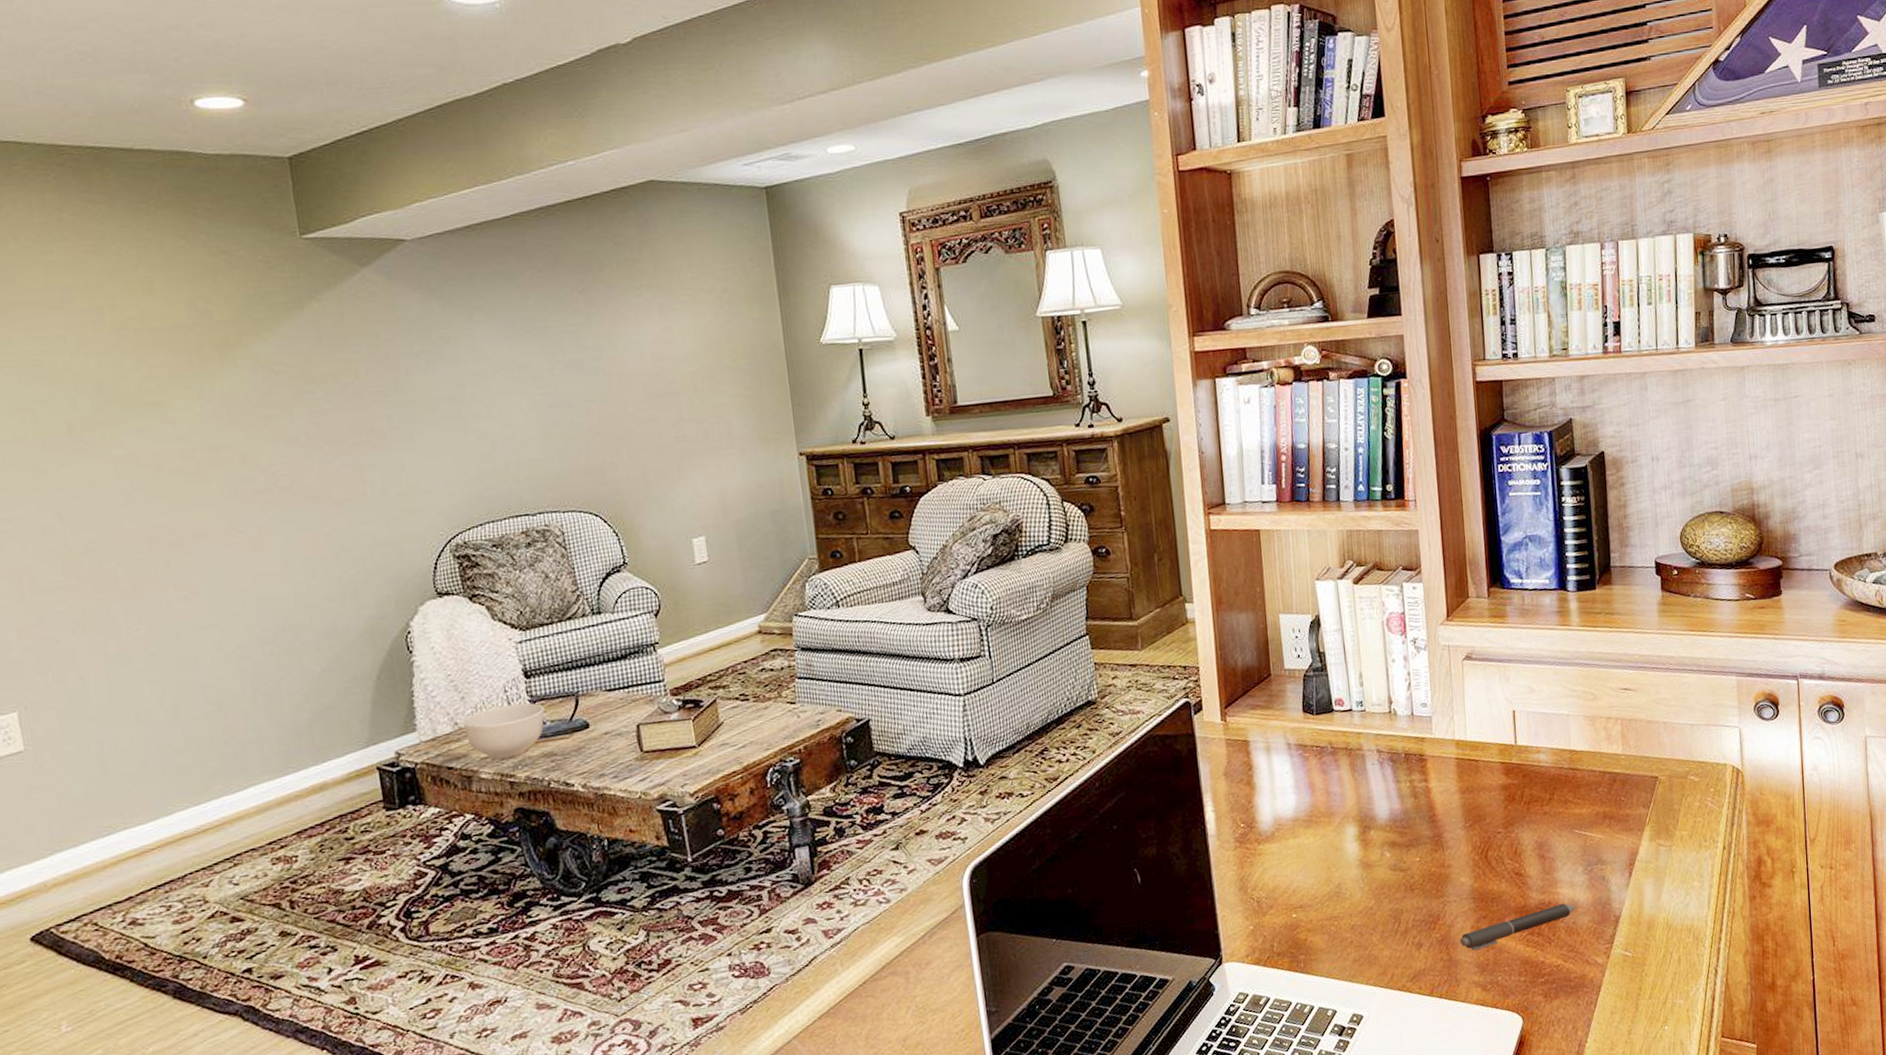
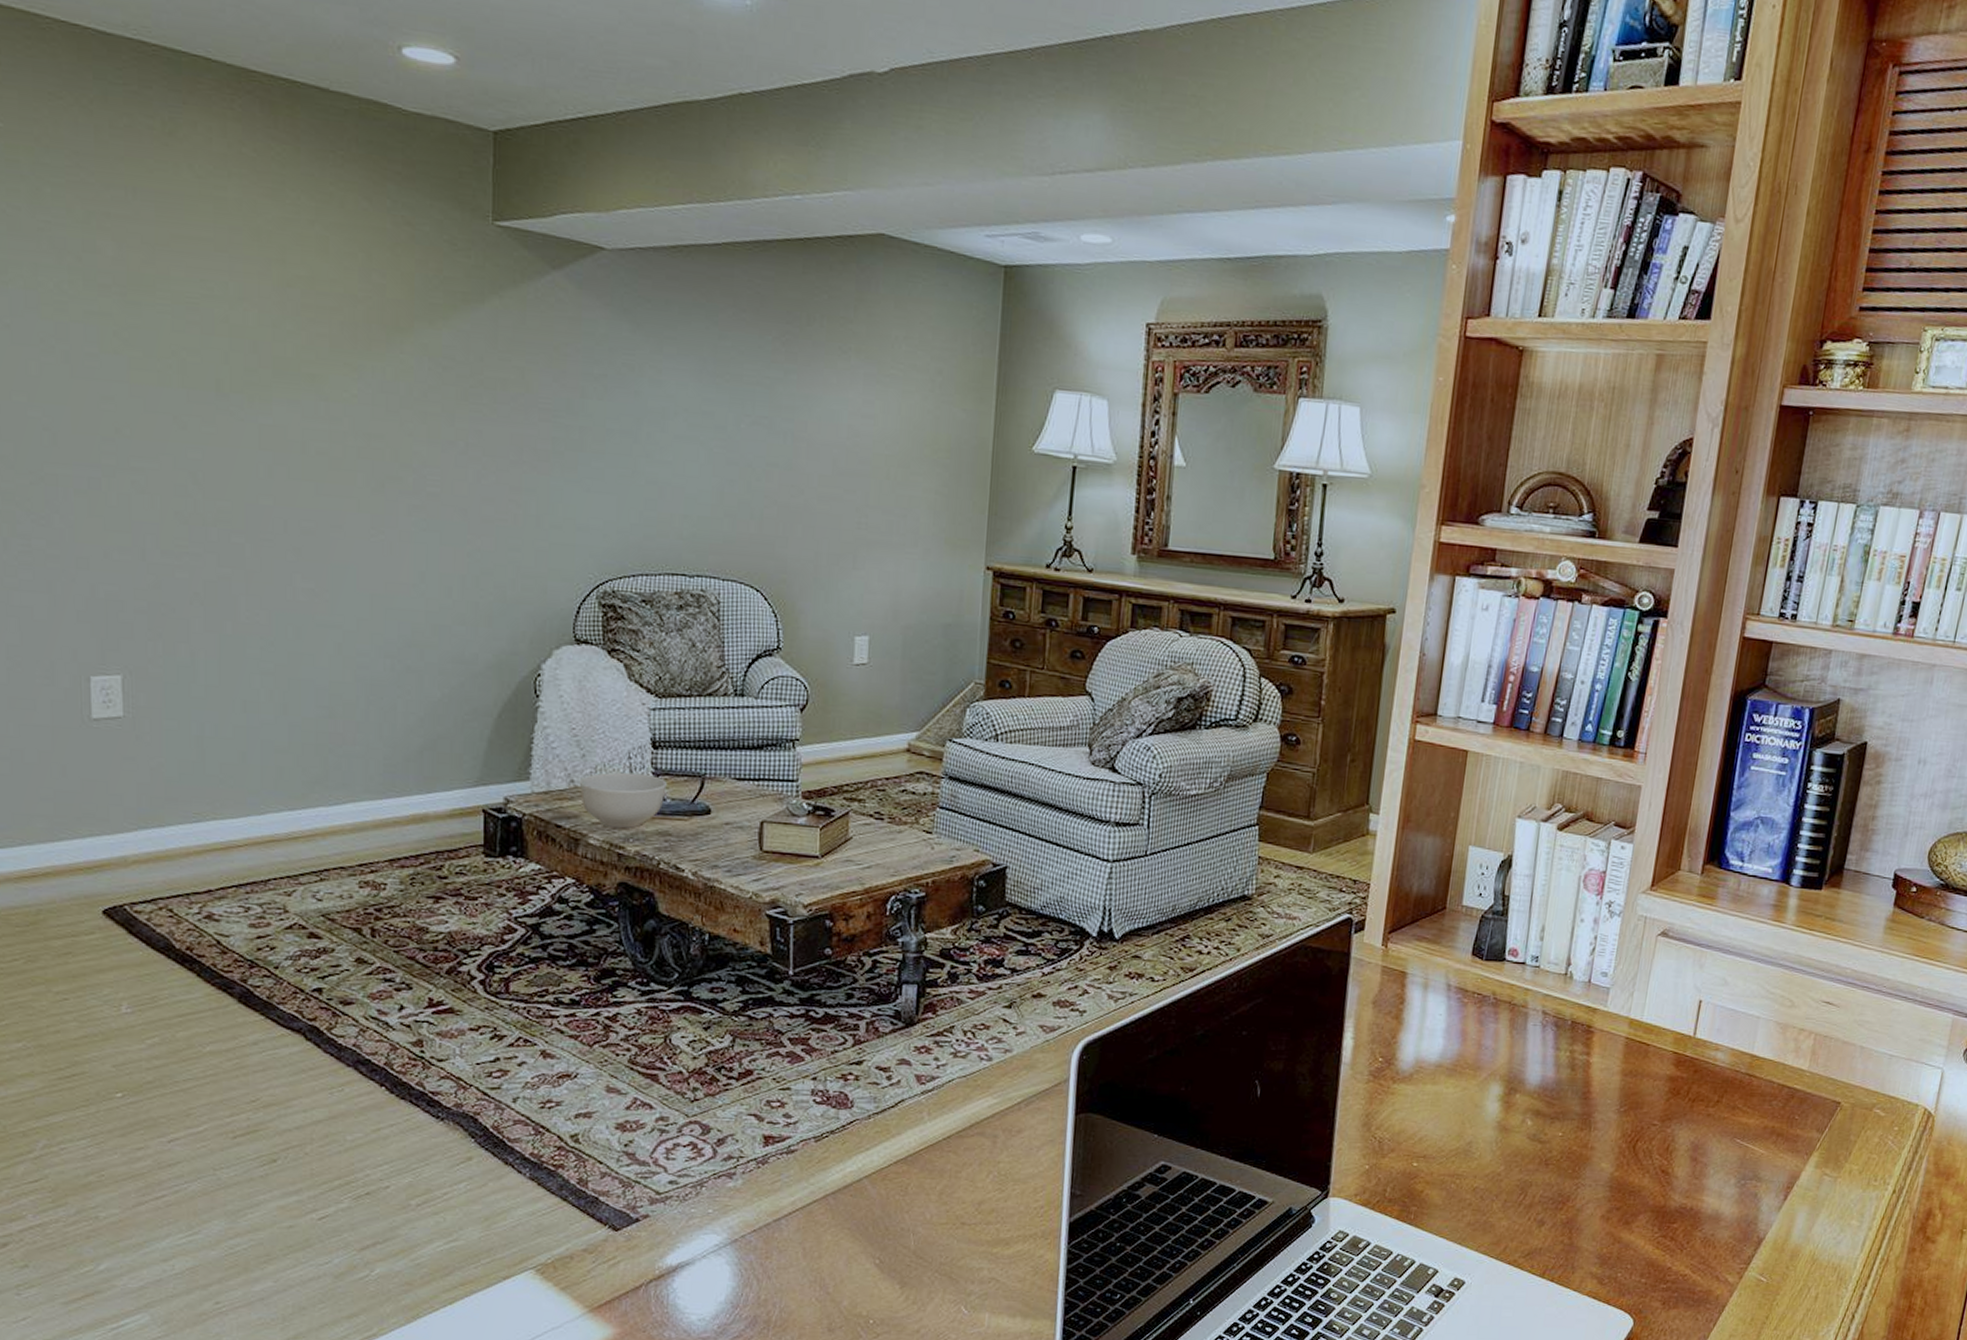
pen: present [1459,903,1576,951] -> none [1585,1213,1719,1241]

